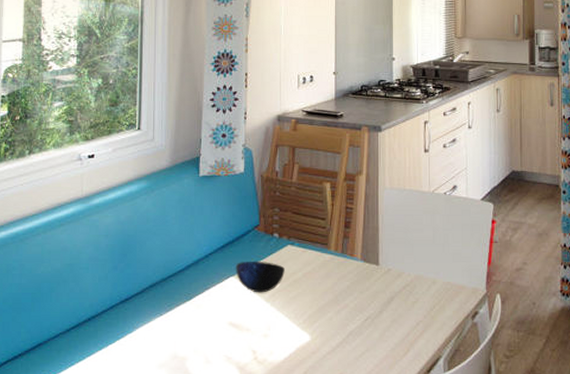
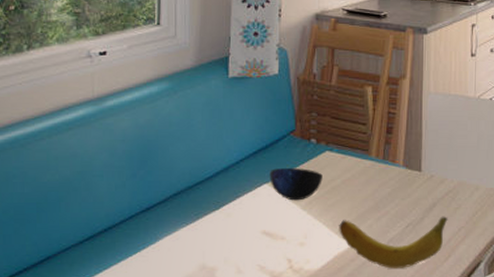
fruit: none [300,310,406,362] -> present [339,216,448,269]

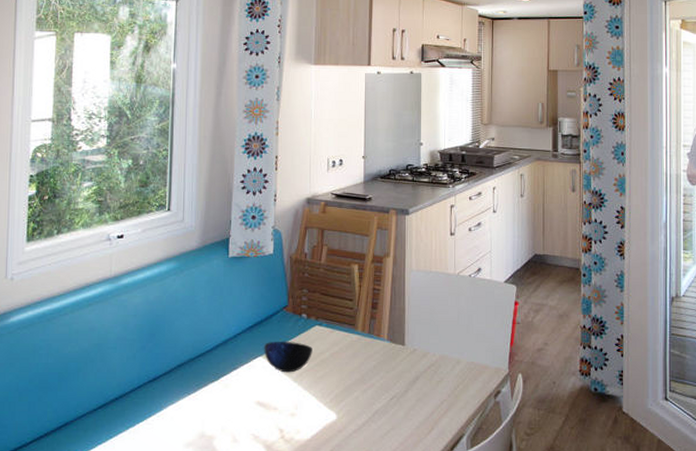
fruit: present [339,216,448,269] -> none [327,389,431,440]

